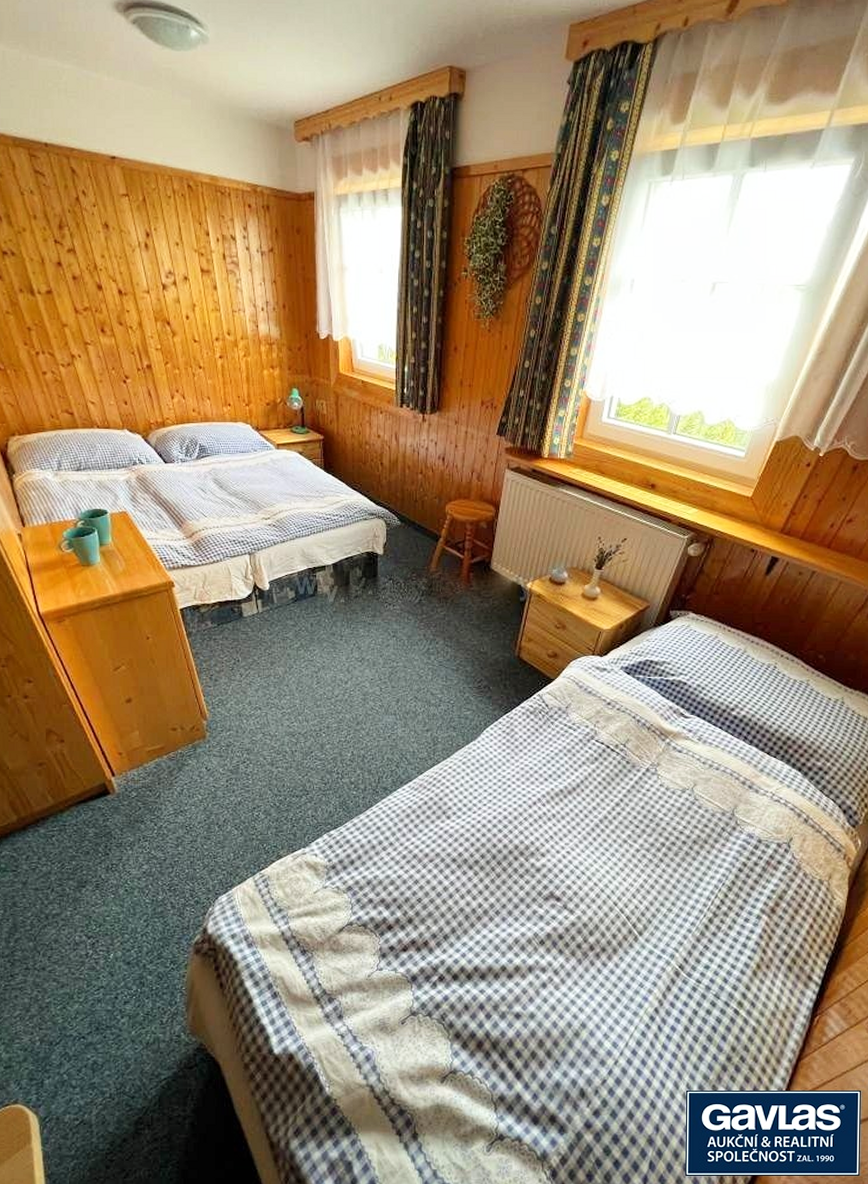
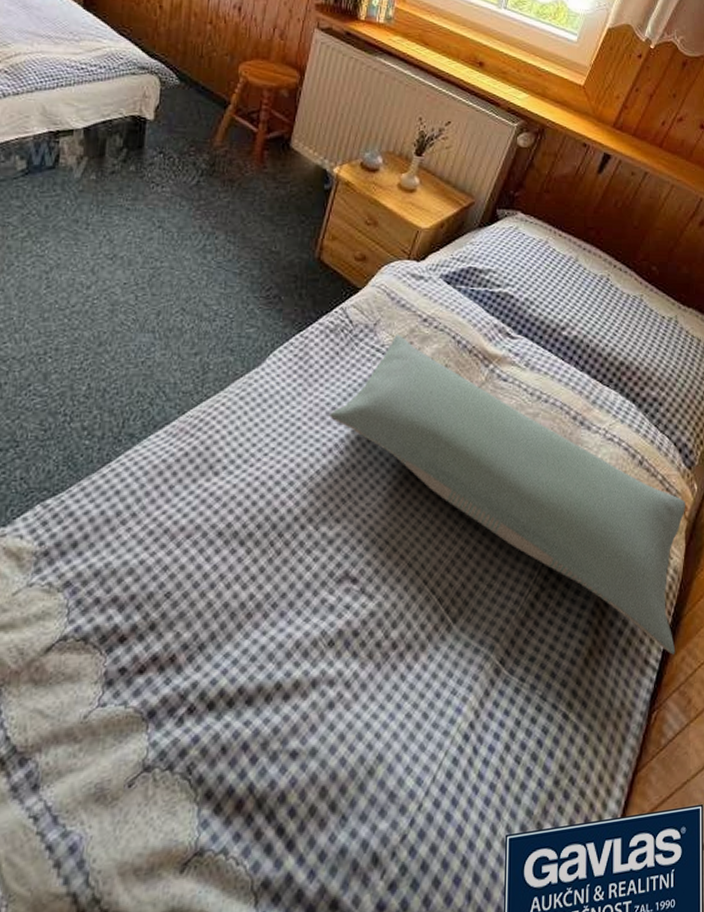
pillow: none [533,715,849,975] -> present [329,334,685,655]

